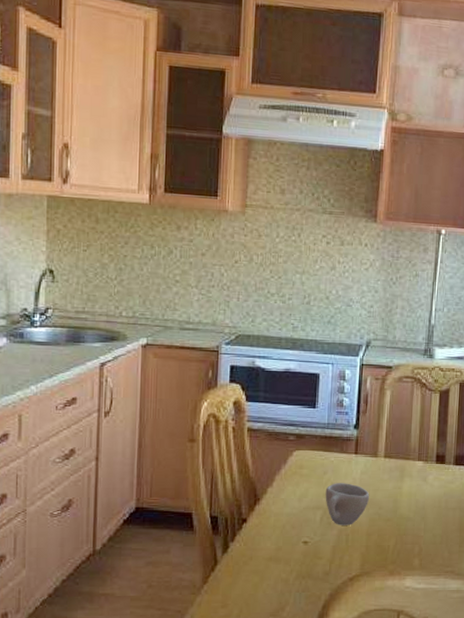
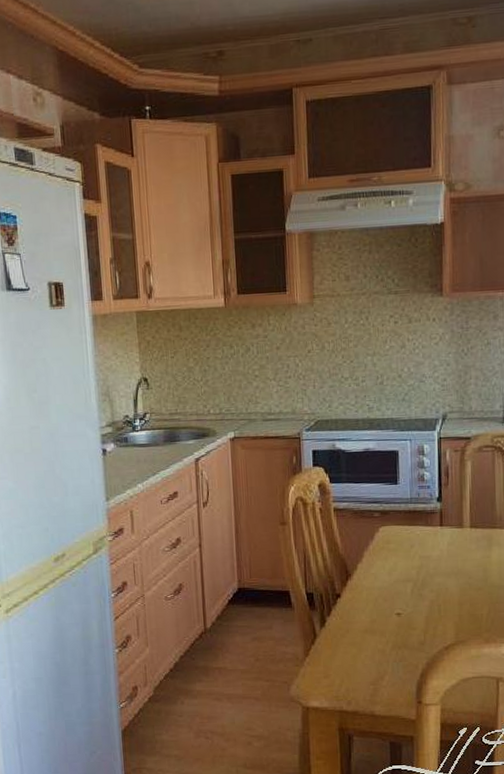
cup: present [325,483,370,525] -> none [414,555,459,596]

